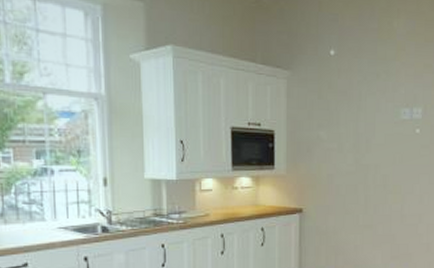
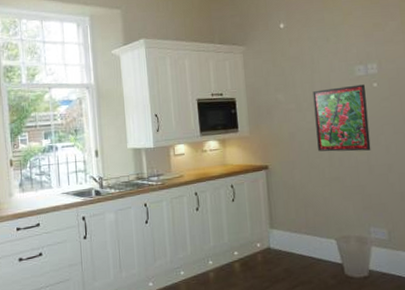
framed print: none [355,129,408,199] -> present [313,84,371,152]

